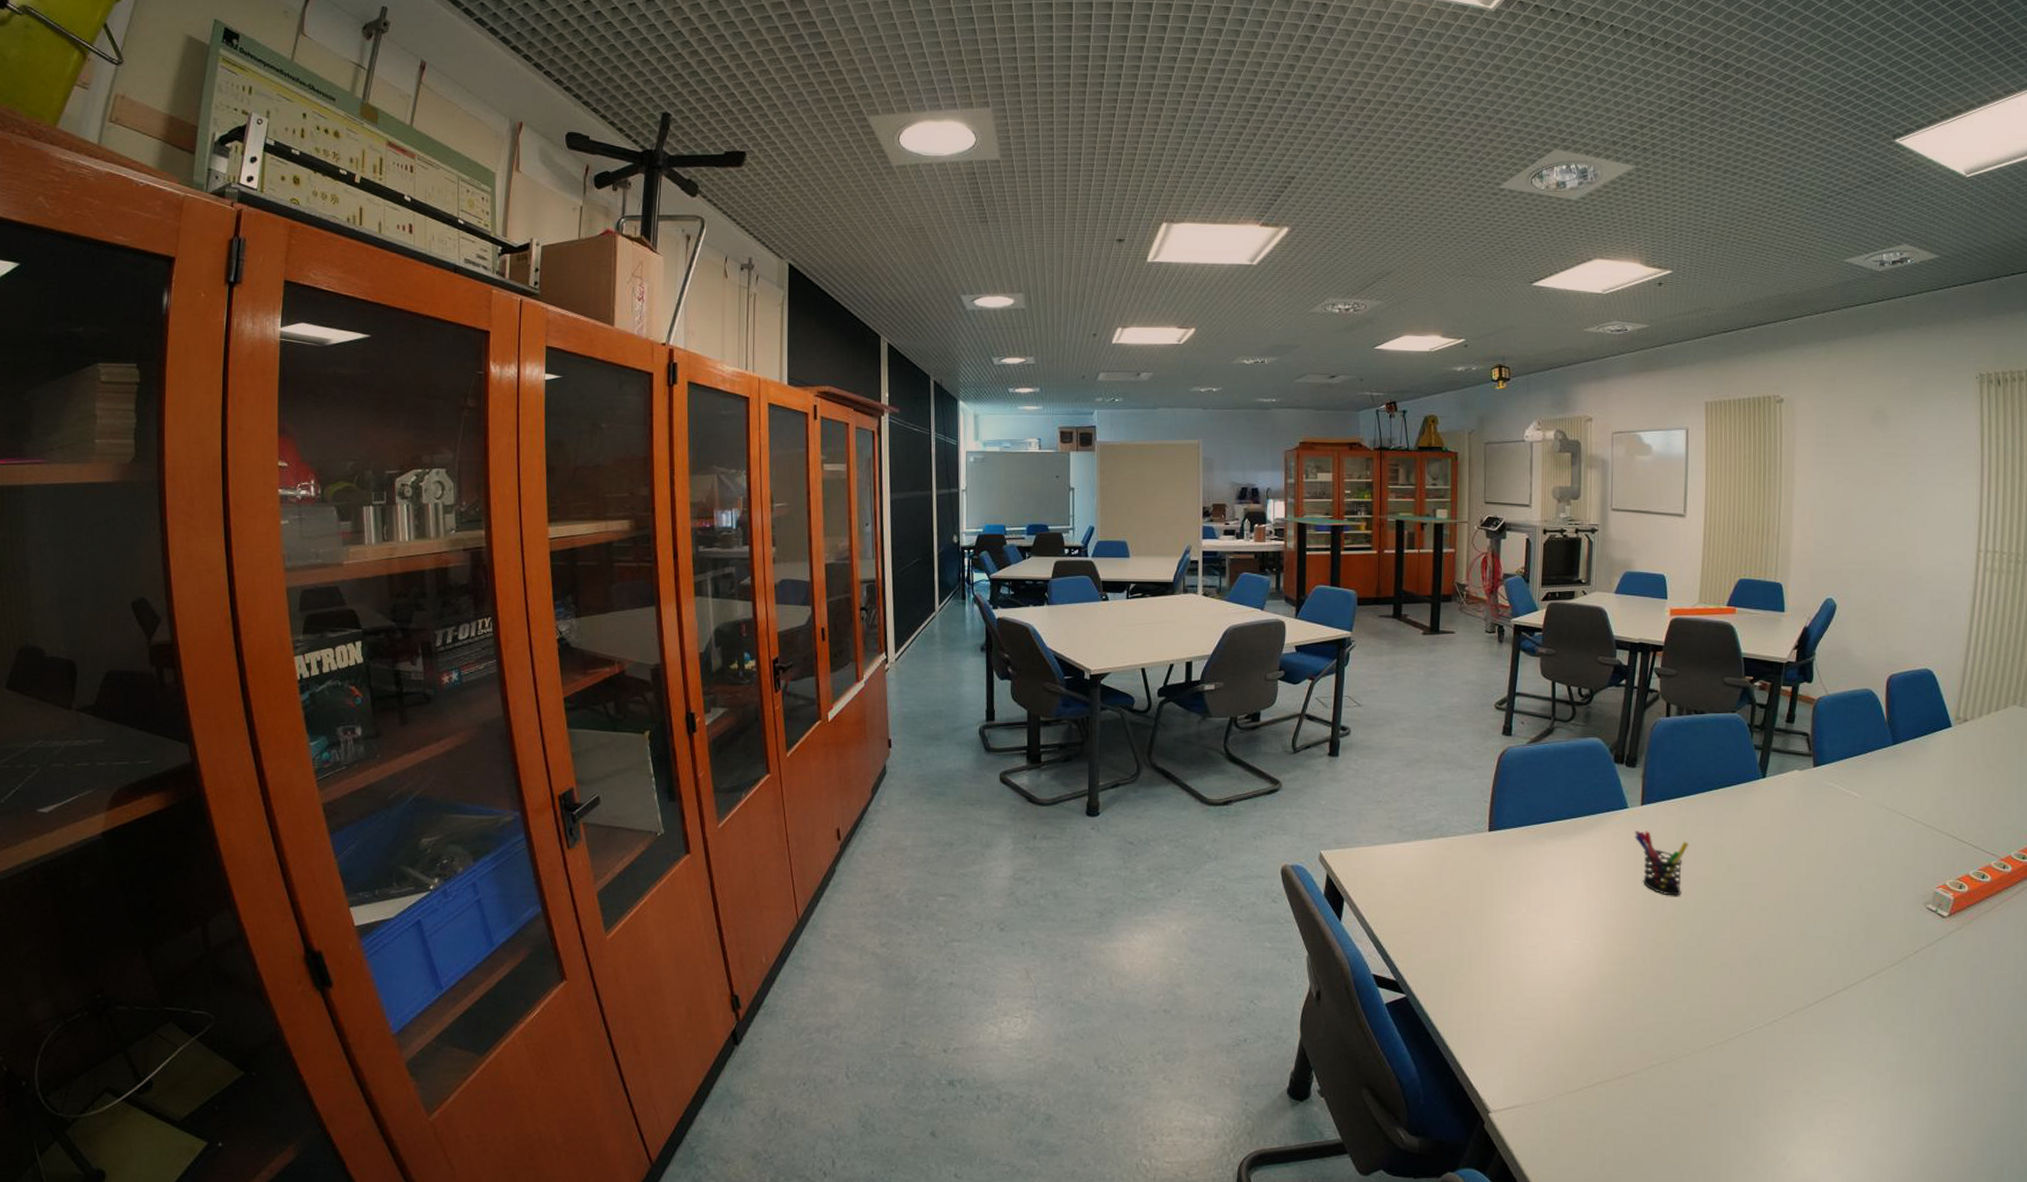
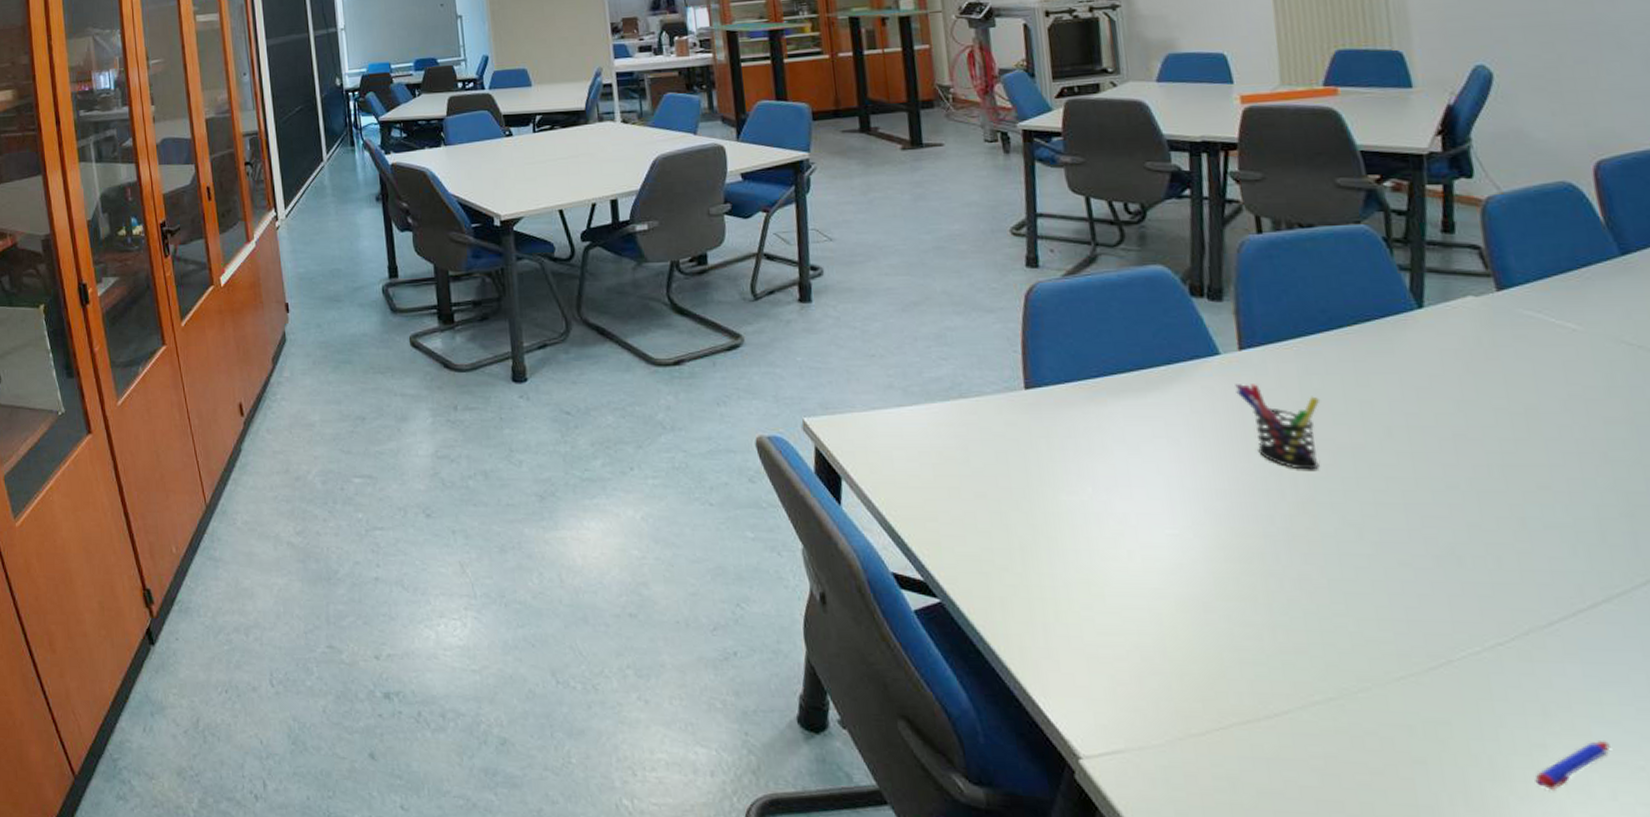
pen: none [1781,1086,1830,1121] -> present [1535,741,1610,790]

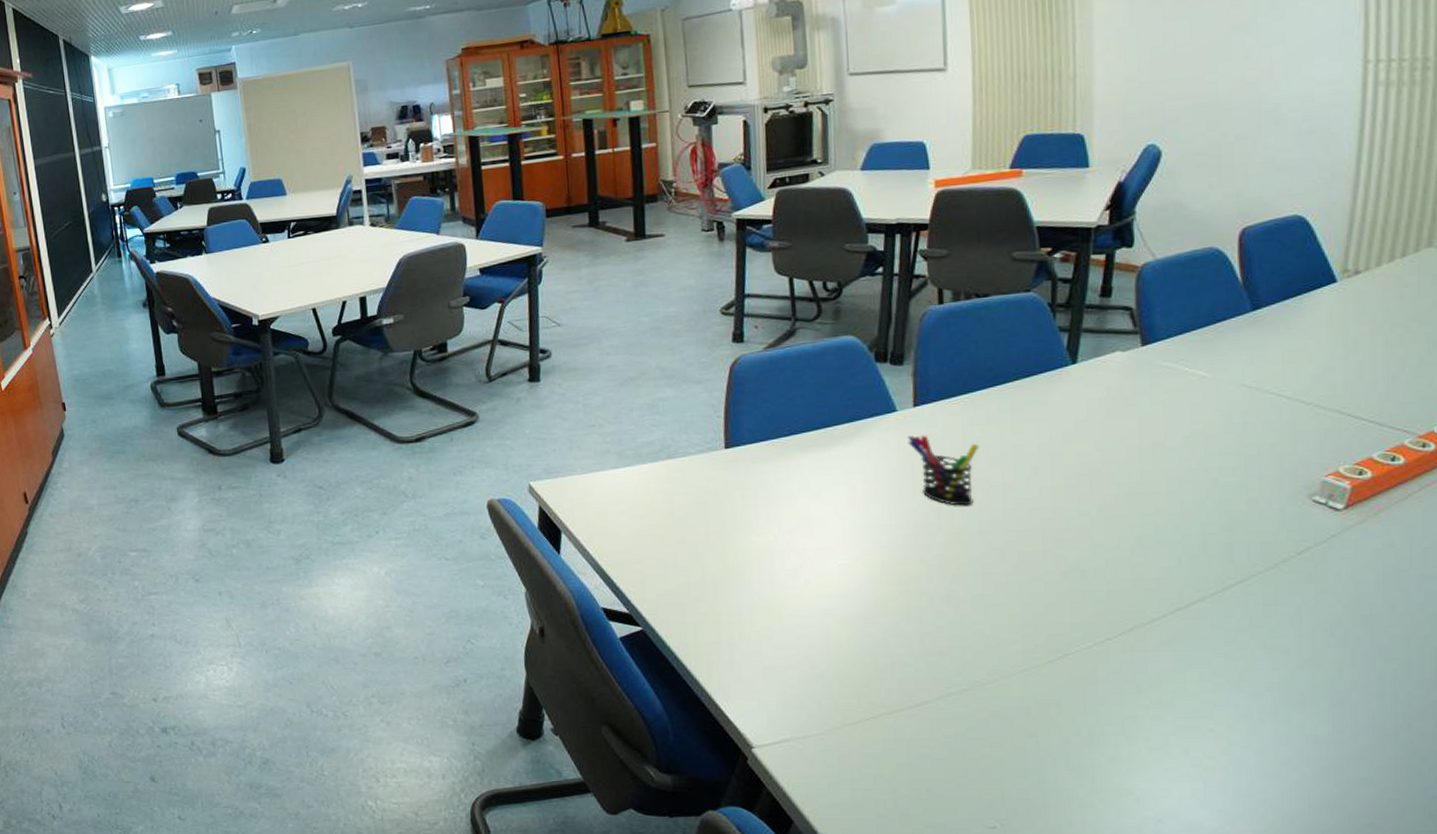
pen: present [1535,741,1610,790] -> none [1124,711,1188,751]

